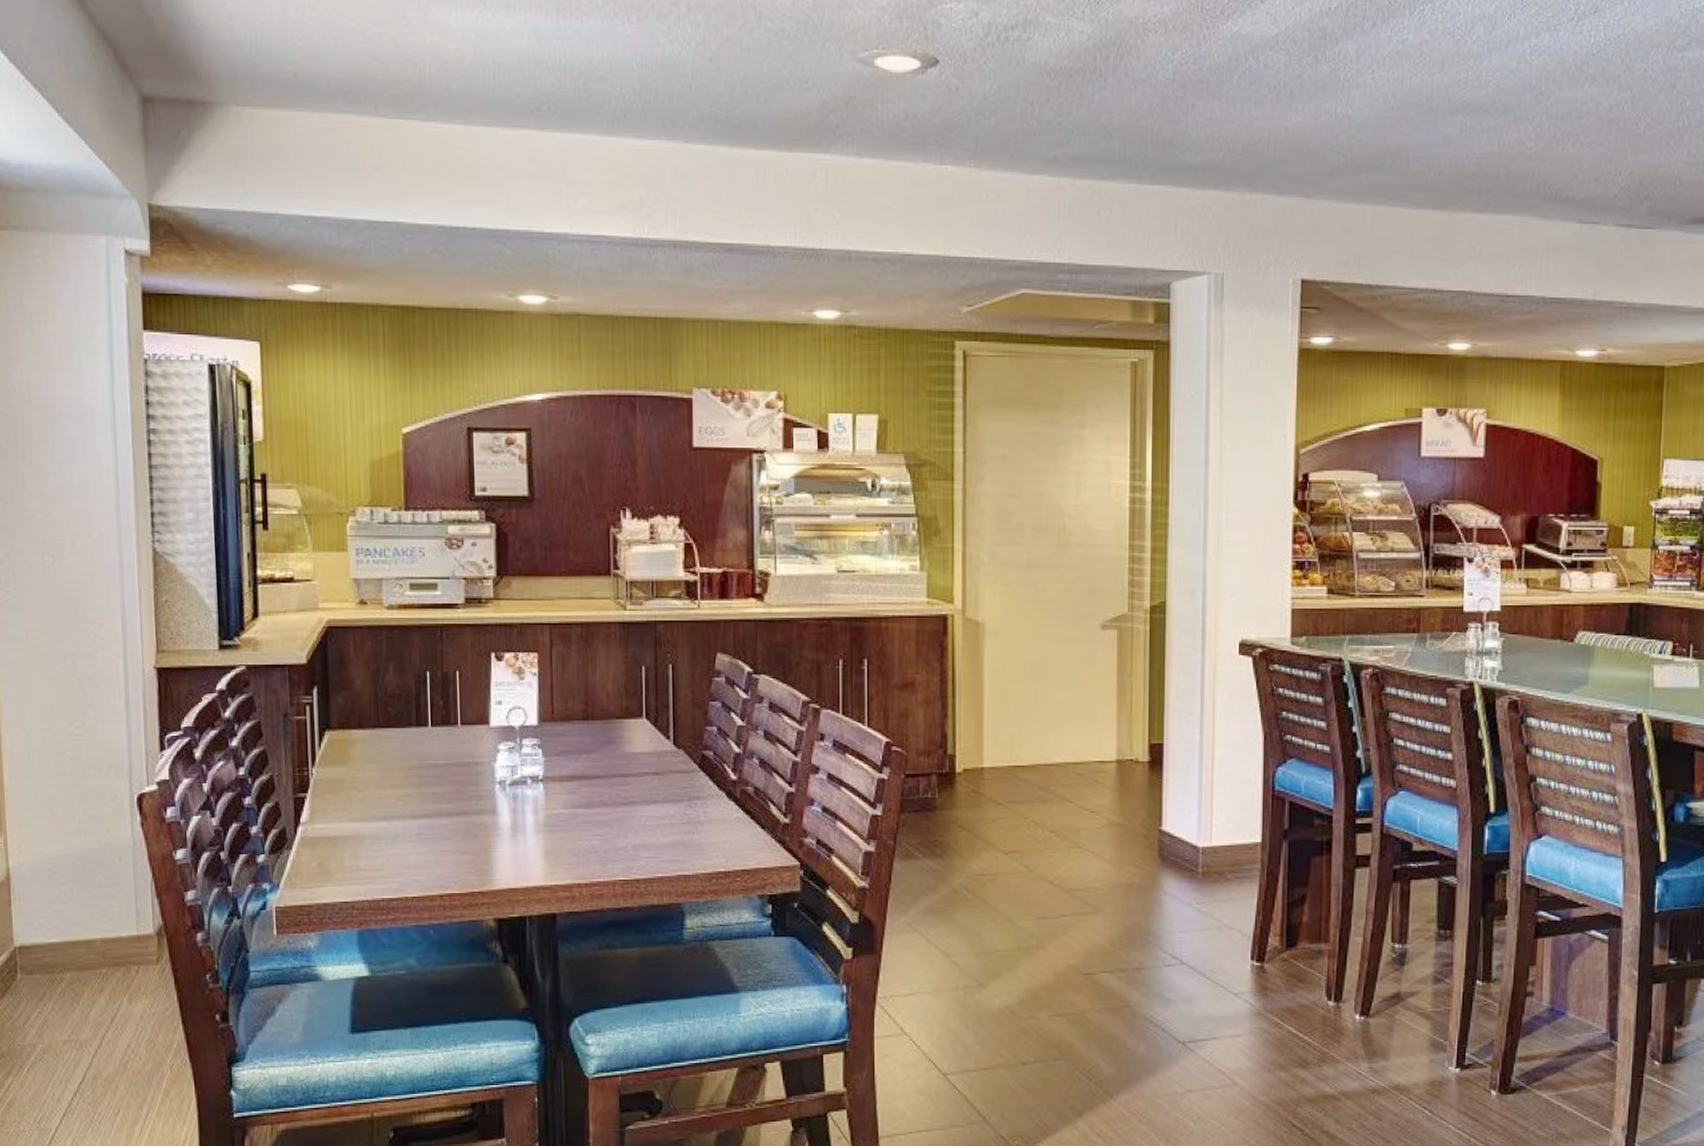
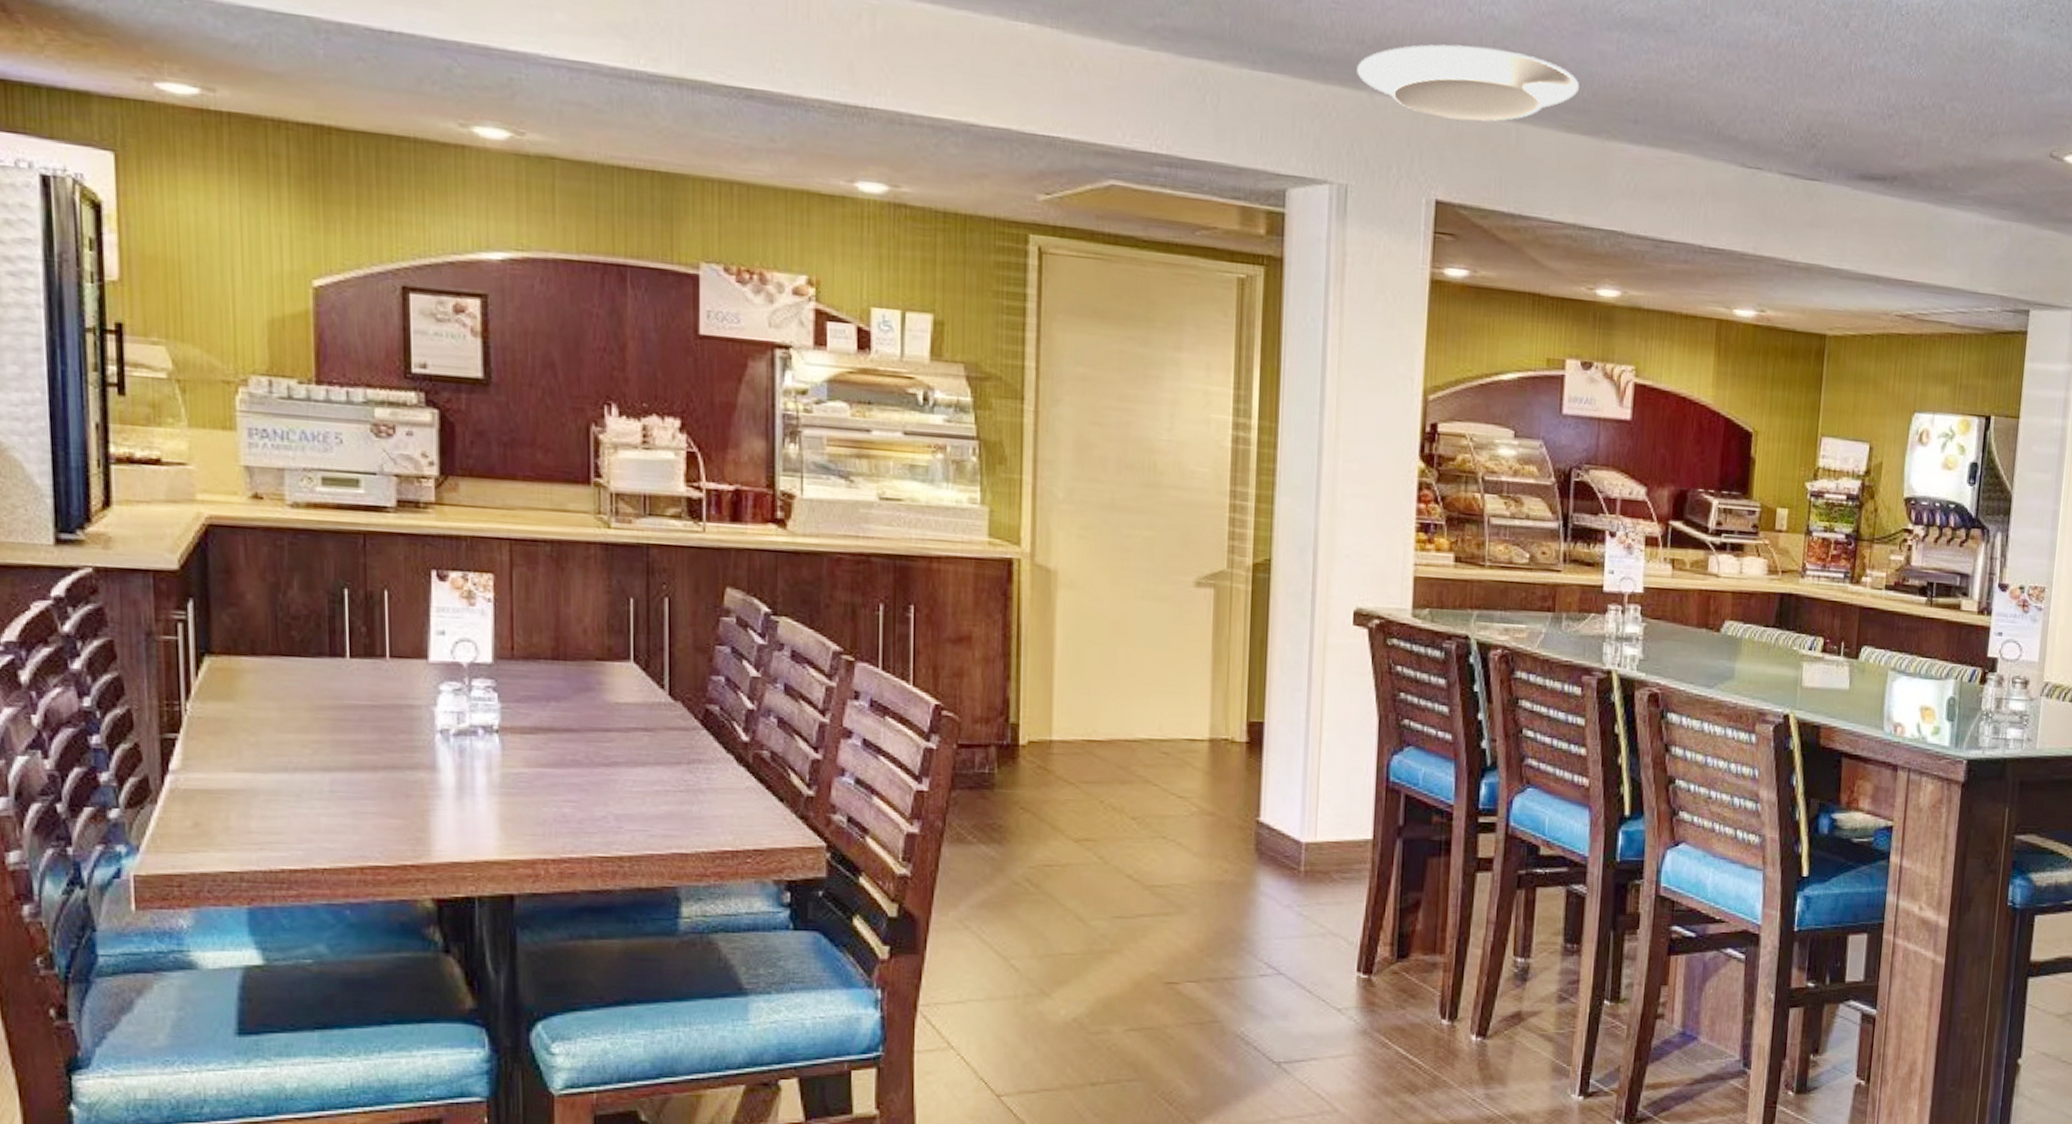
ceiling light: none [1229,142,1427,208] -> present [1357,44,1579,122]

